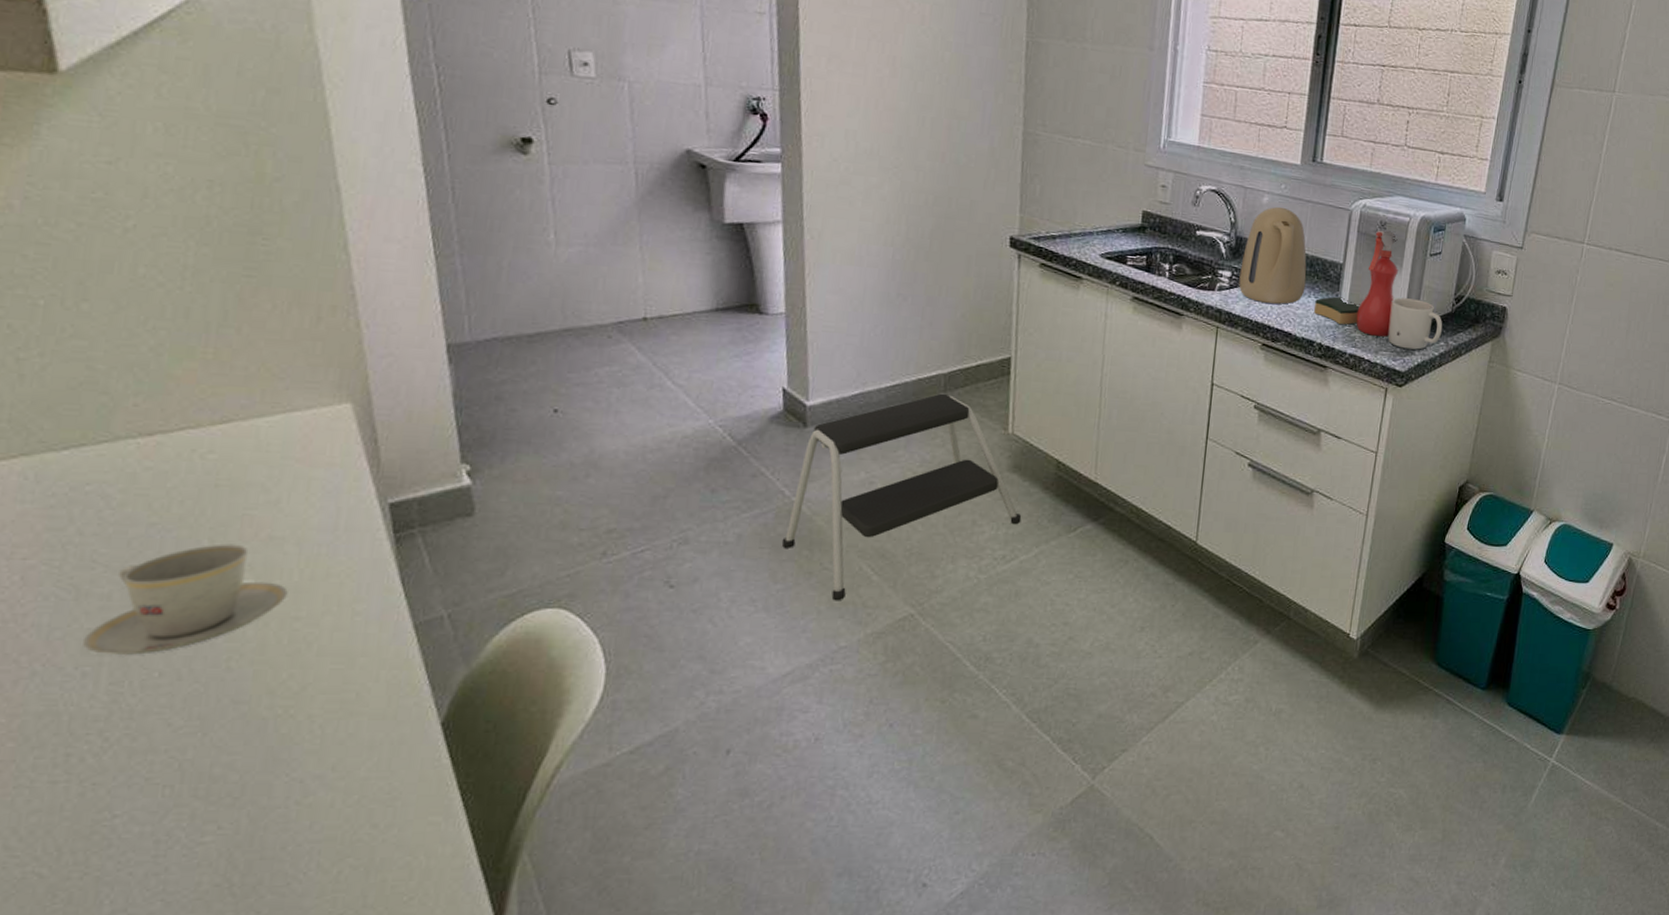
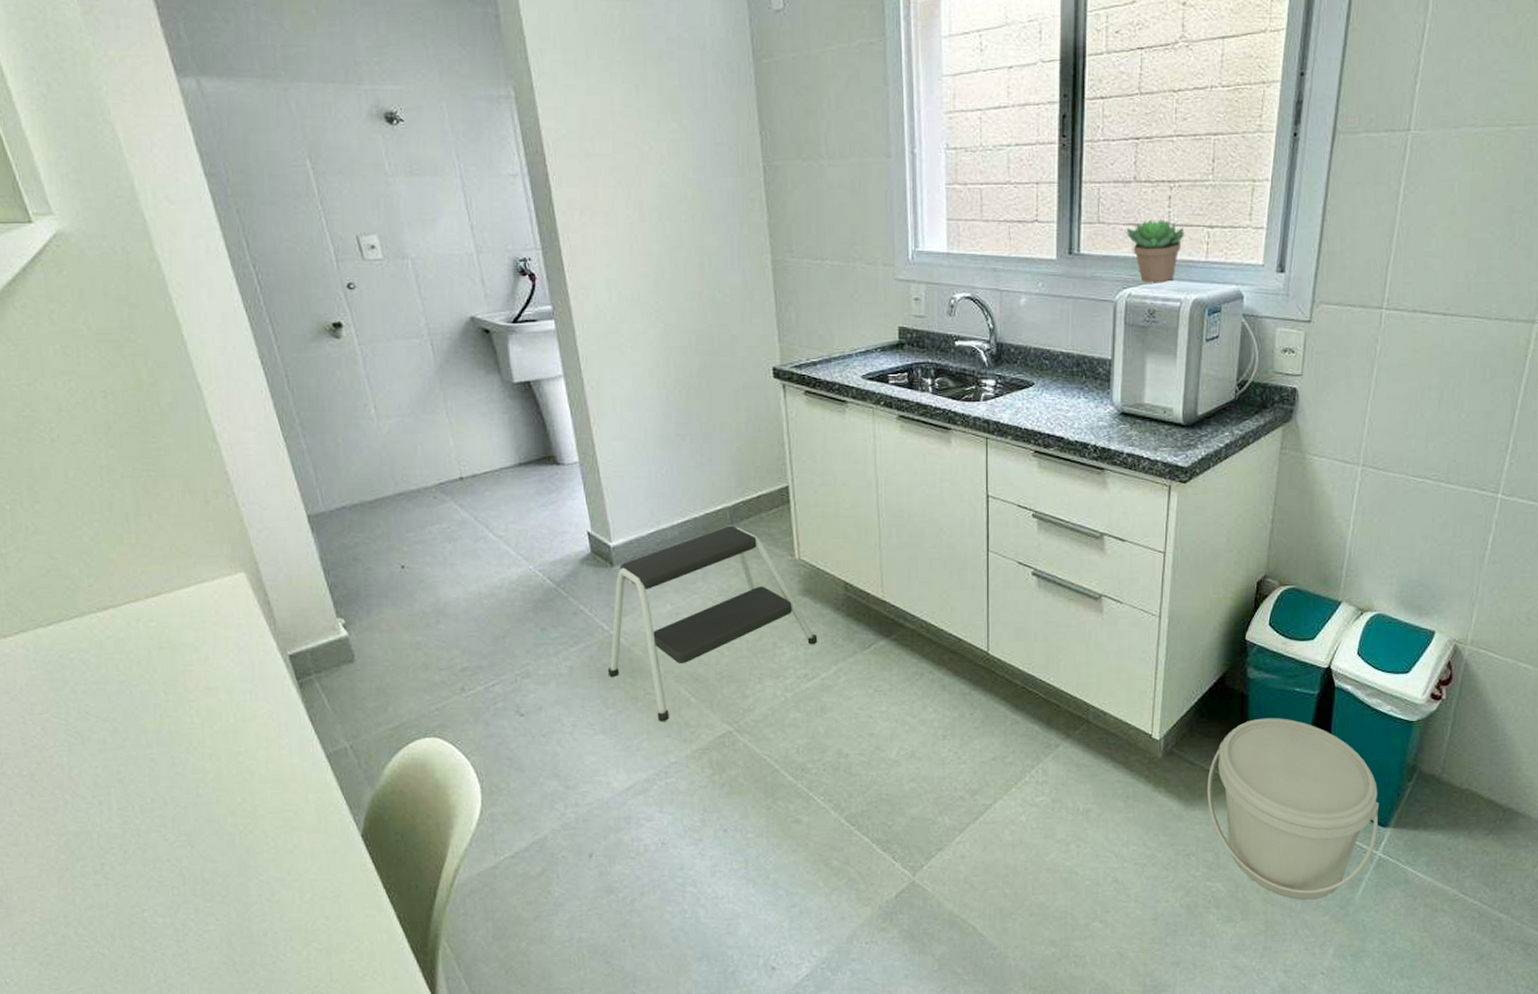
teacup: present [82,543,288,655] -> none [93,695,229,786]
kettle: present [1239,206,1307,304] -> none [1004,306,1074,408]
sponge: present [1314,296,1360,325] -> none [1086,395,1134,424]
spray bottle: present [1356,230,1398,337] -> none [1131,319,1172,432]
succulent plant: none [1365,139,1419,199] -> present [1125,218,1185,283]
mug: present [1387,297,1443,351] -> none [1166,389,1226,444]
bucket: none [1397,621,1556,808] -> present [1206,718,1380,900]

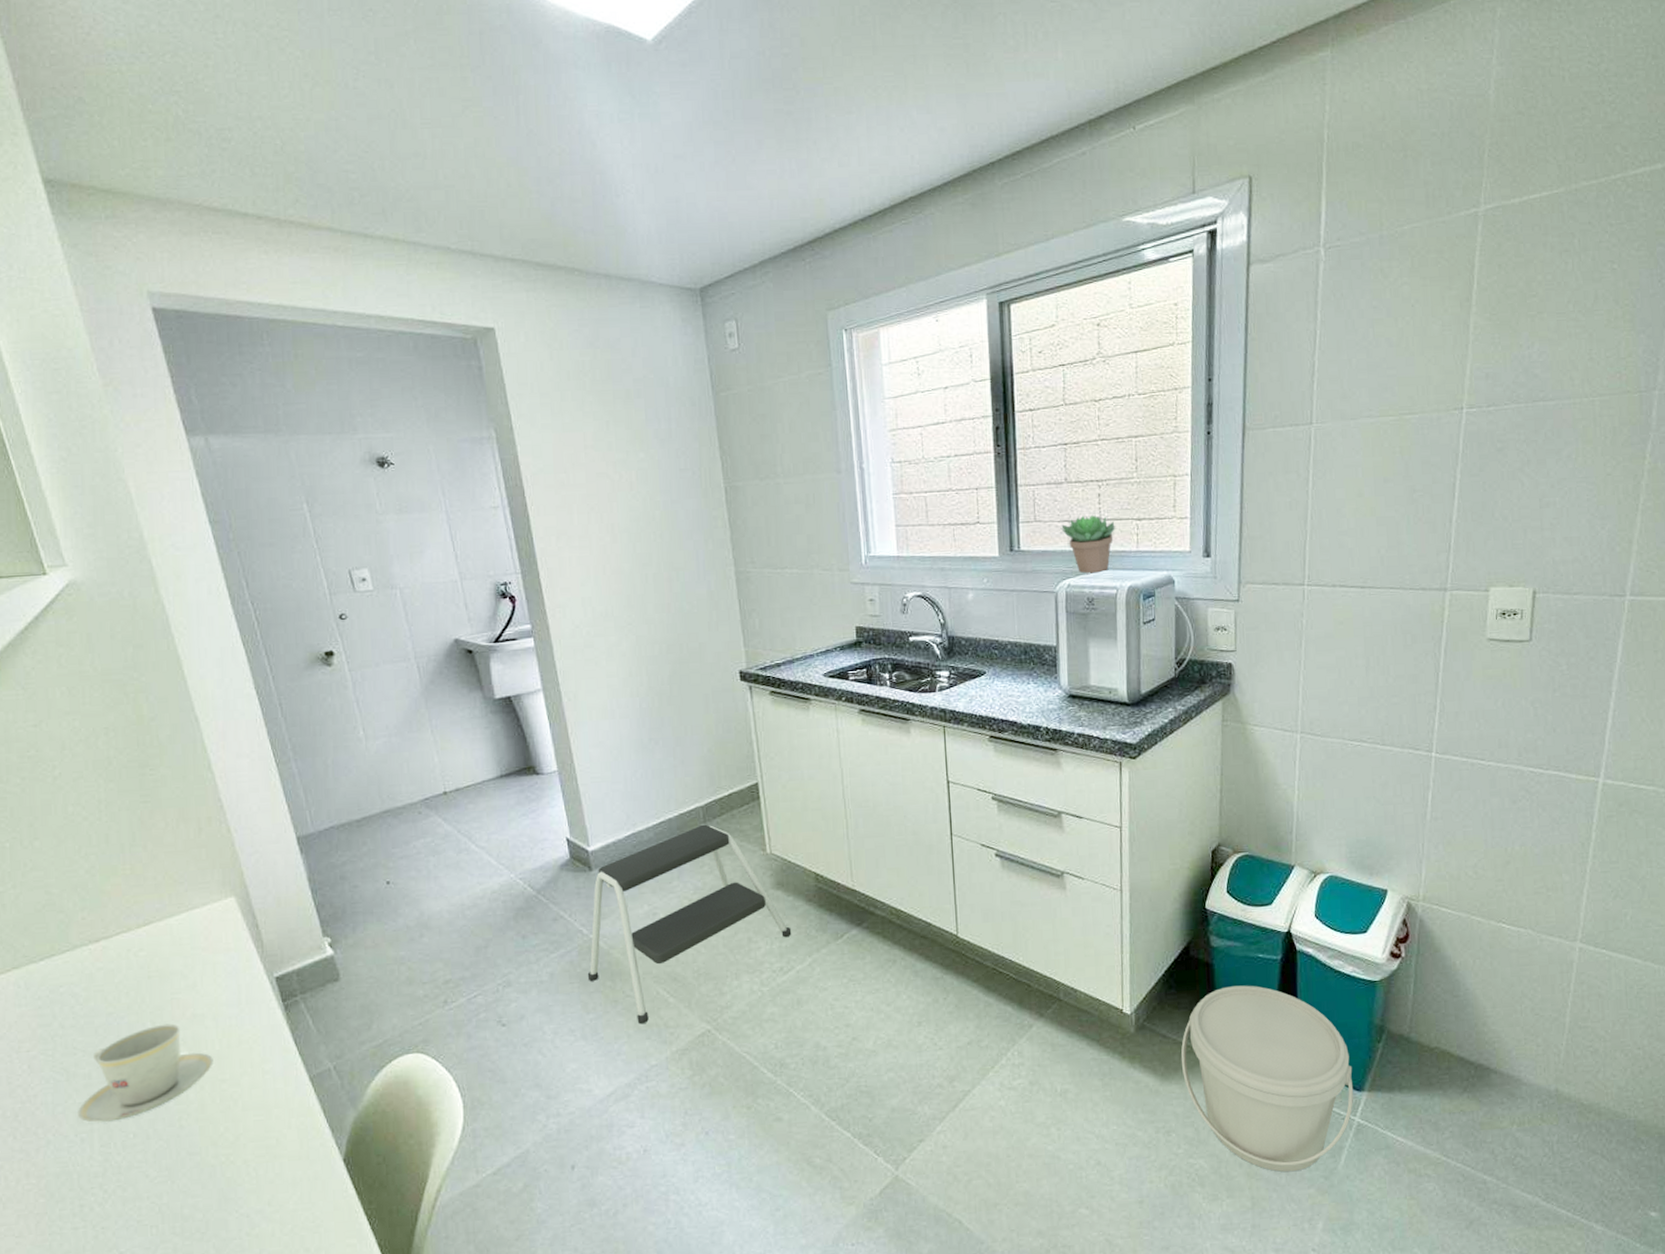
teacup: none [93,695,229,786] -> present [76,1023,214,1123]

